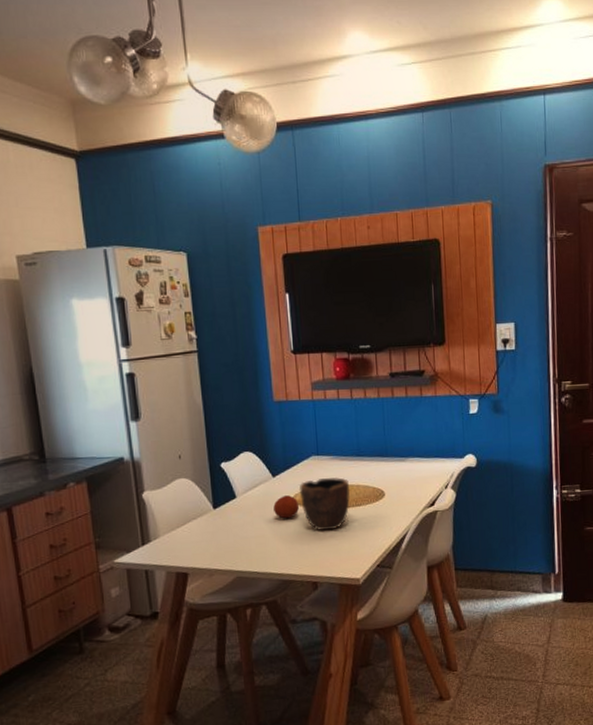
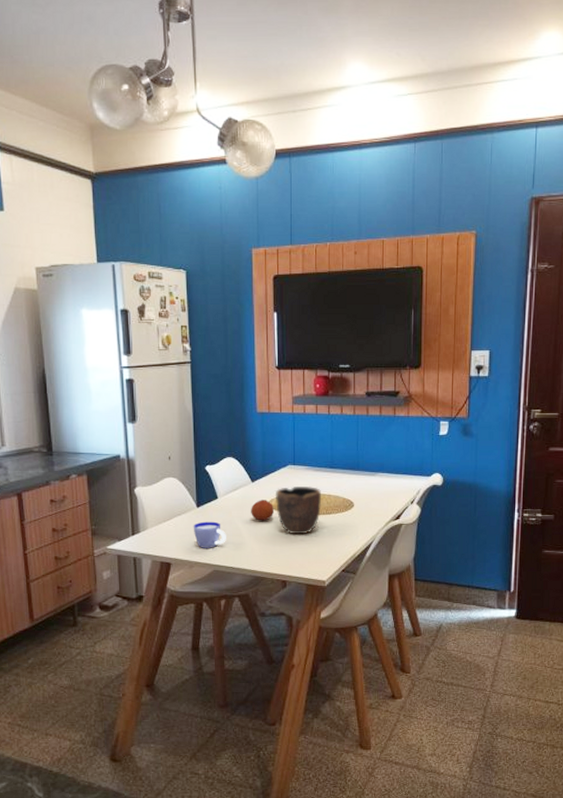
cup: none [210,523,248,554] -> present [193,521,226,548]

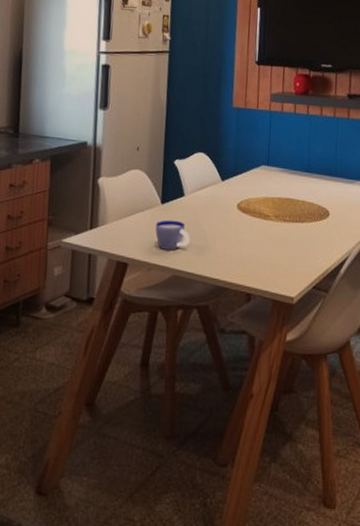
fruit: present [251,500,275,521] -> none [218,201,244,225]
bowl: present [275,487,321,535] -> none [245,189,295,243]

